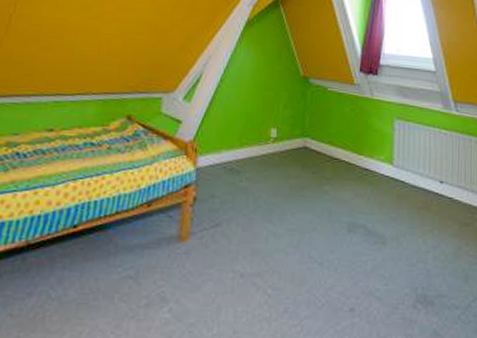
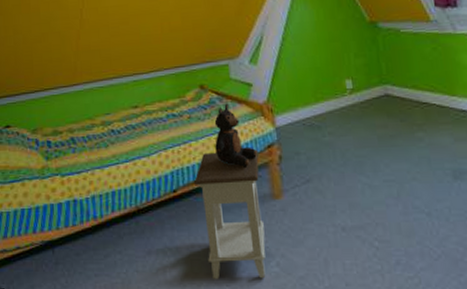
nightstand: none [96,187,174,326] -> present [193,149,266,279]
teddy bear: none [129,137,173,206] -> present [214,103,258,167]

